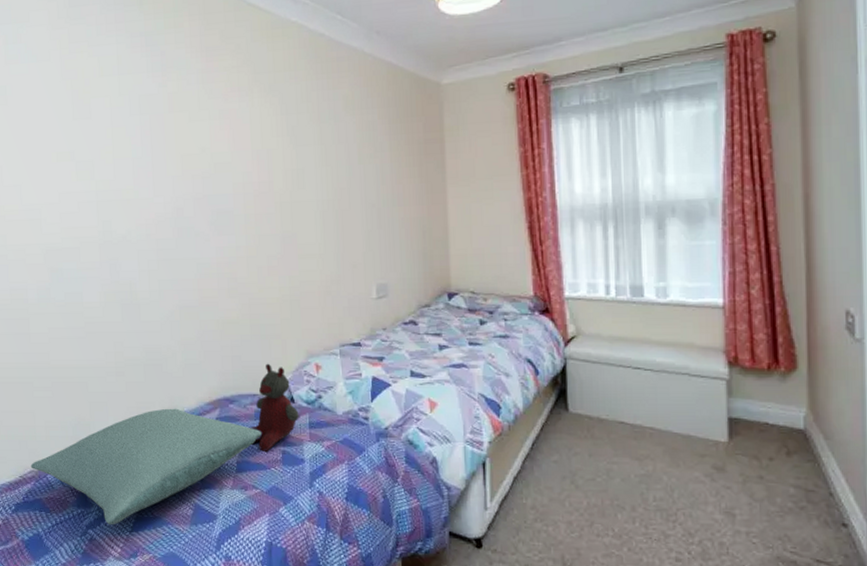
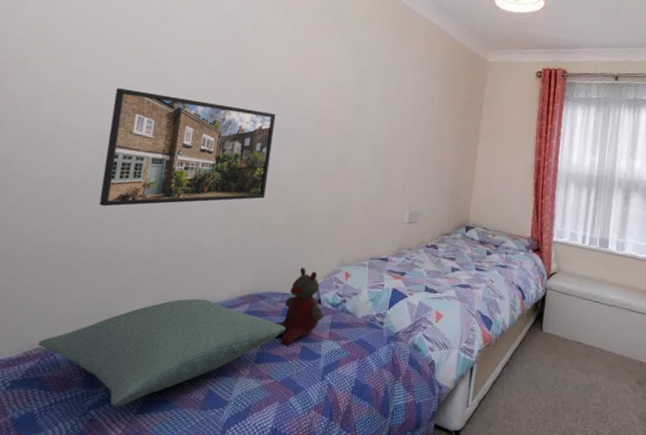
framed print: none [49,196,214,322] -> present [99,88,276,207]

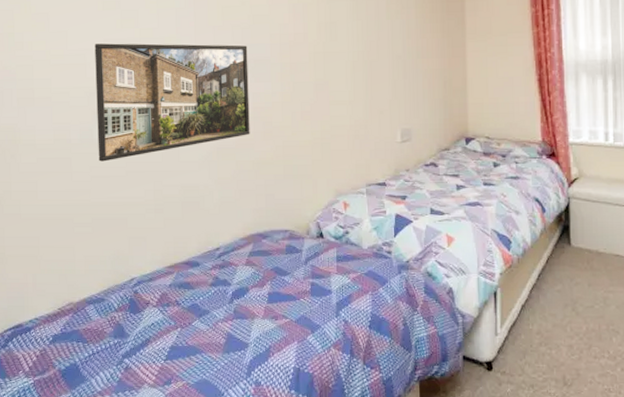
pillow: present [38,298,286,407] -> none [69,243,292,354]
stuffed bear: present [275,267,324,346] -> none [281,201,328,283]

